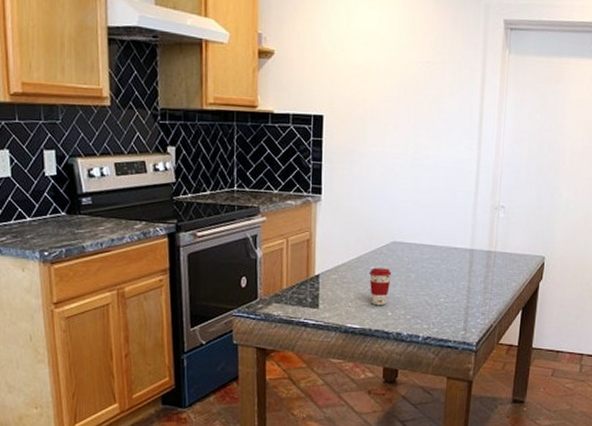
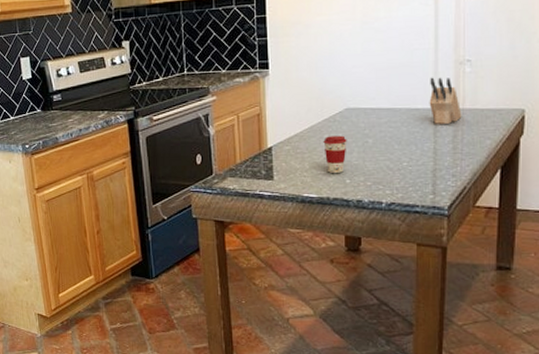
knife block: none [466,219,494,265] -> present [429,77,462,124]

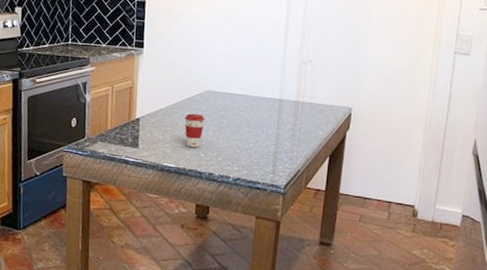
knife block: present [429,77,462,124] -> none [275,72,302,114]

